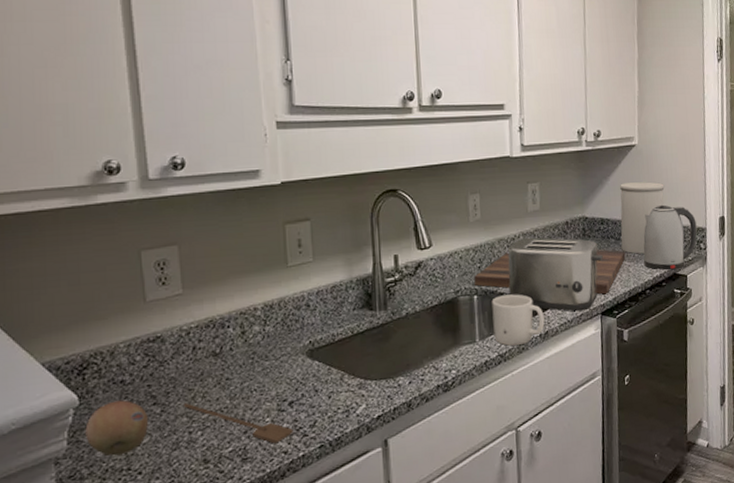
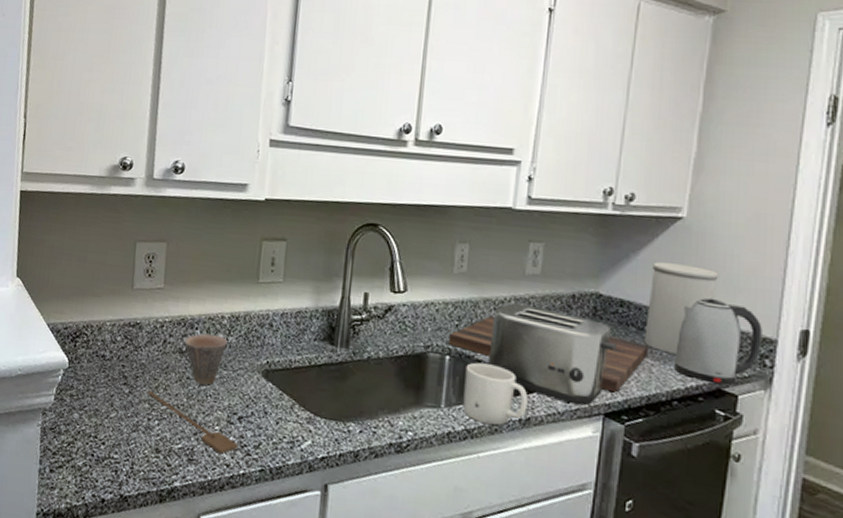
fruit: present [85,400,149,456] -> none [68,371,119,422]
cup: none [217,328,265,382] -> present [185,333,227,385]

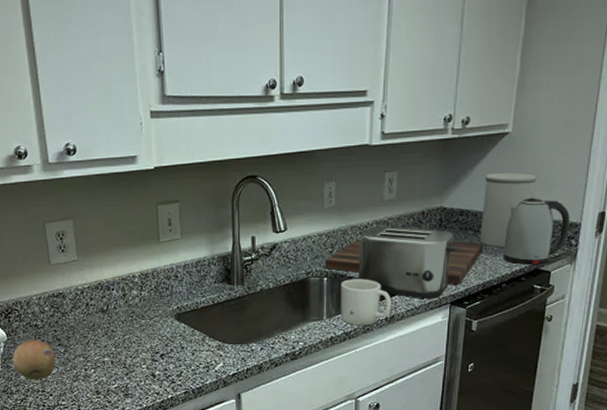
fruit: none [68,371,119,422] -> present [12,339,56,380]
spatula: present [148,390,238,454] -> none [81,347,164,386]
cup: present [185,333,227,385] -> none [105,292,141,334]

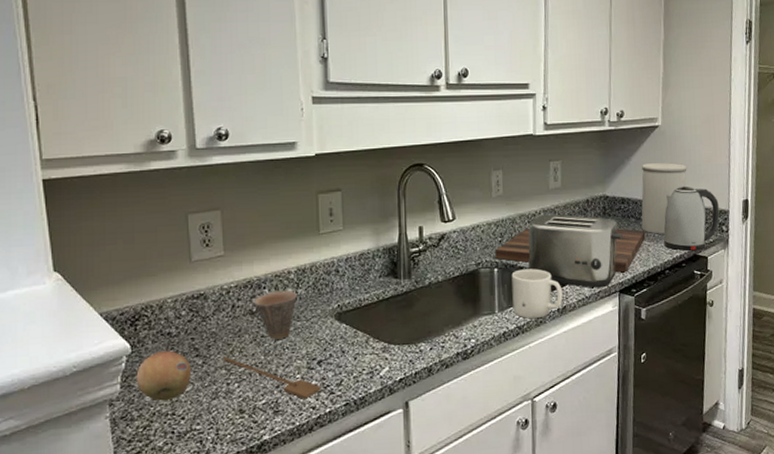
spatula: none [81,347,164,386] -> present [223,356,321,399]
cup: none [105,292,141,334] -> present [254,290,297,340]

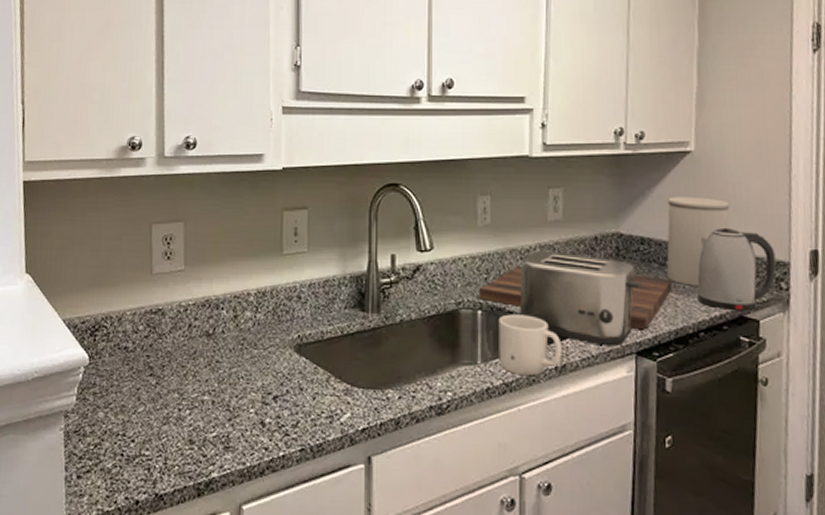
fruit: present [136,350,192,401] -> none [91,365,145,420]
spatula: present [223,356,321,399] -> none [176,379,276,438]
cup: present [254,290,297,340] -> none [211,313,255,367]

